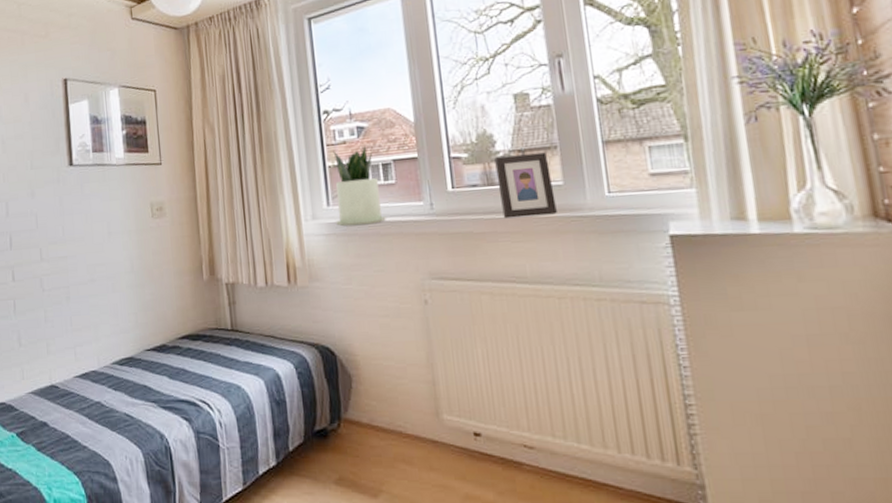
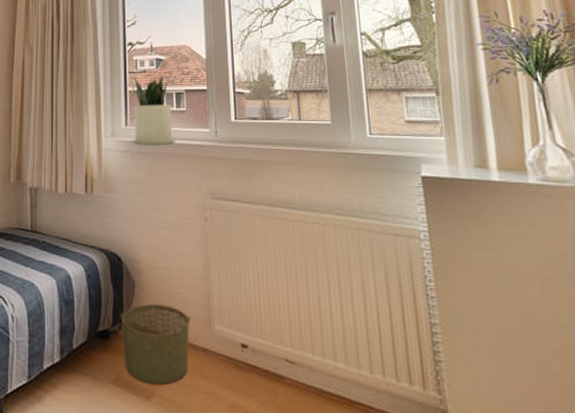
basket: none [338,398,417,482] -> present [120,304,192,385]
picture frame: present [494,152,557,219] -> none [273,95,325,150]

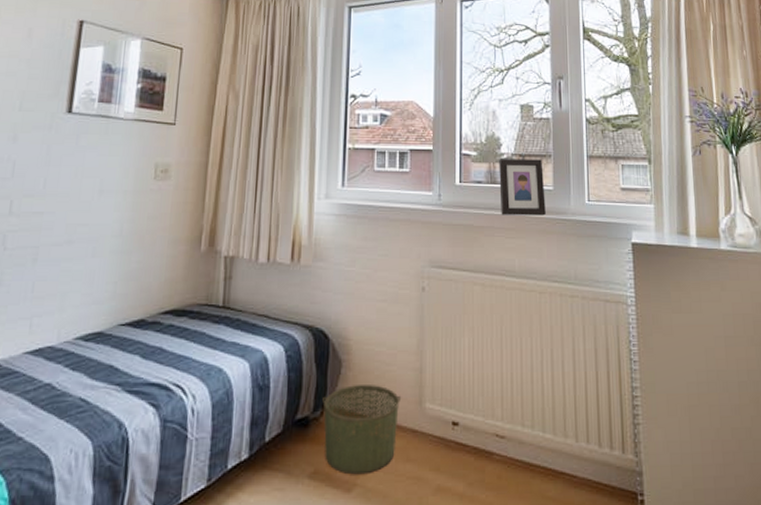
planter: present [131,76,177,145] -> none [347,133,398,209]
picture frame: none [273,95,325,150] -> present [499,159,546,216]

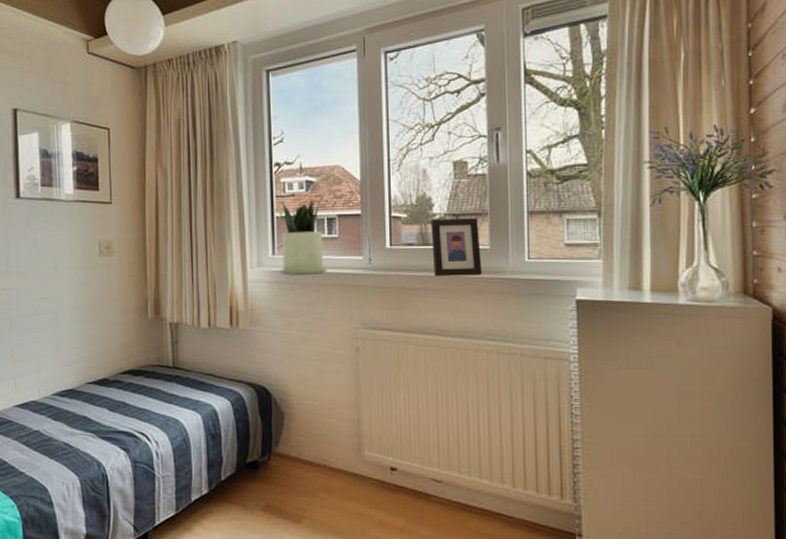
basket: present [322,385,402,475] -> none [269,435,342,509]
planter: none [347,133,398,209] -> present [279,200,328,275]

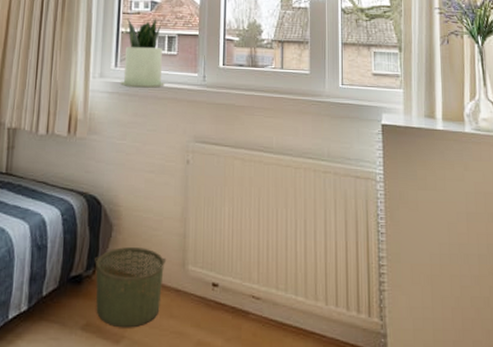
basket: none [269,435,342,509] -> present [95,247,167,328]
picture frame: present [431,218,482,277] -> none [259,44,302,97]

